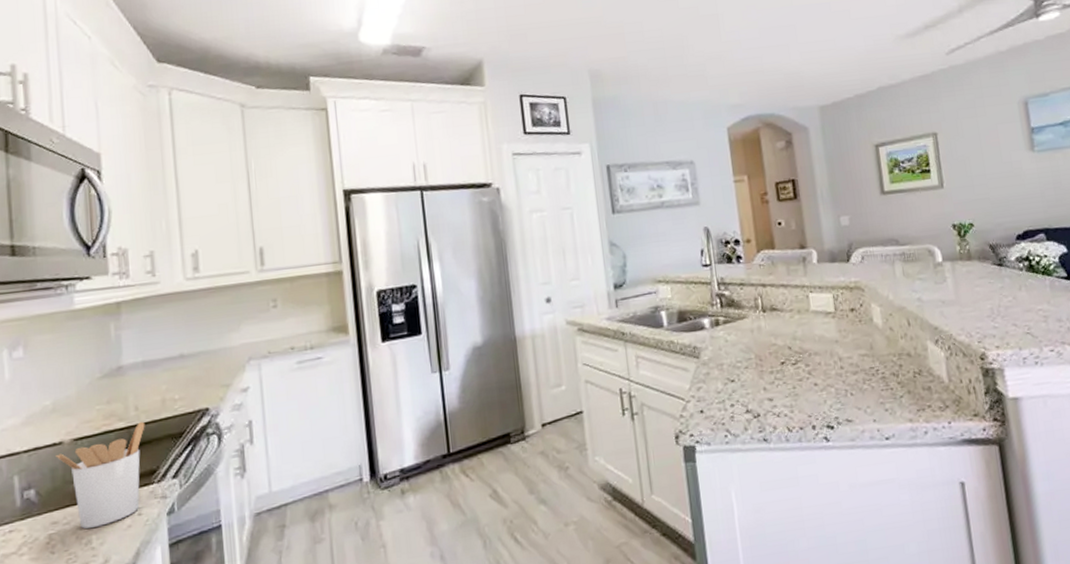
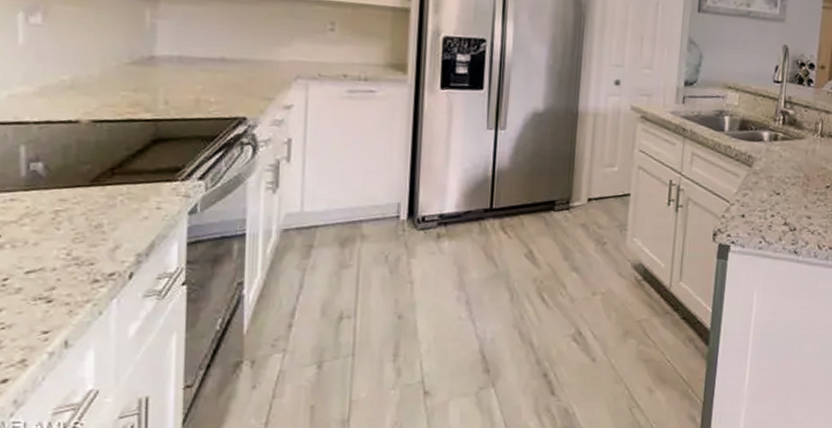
utensil holder: present [55,421,145,529] -> none [70,117,174,212]

